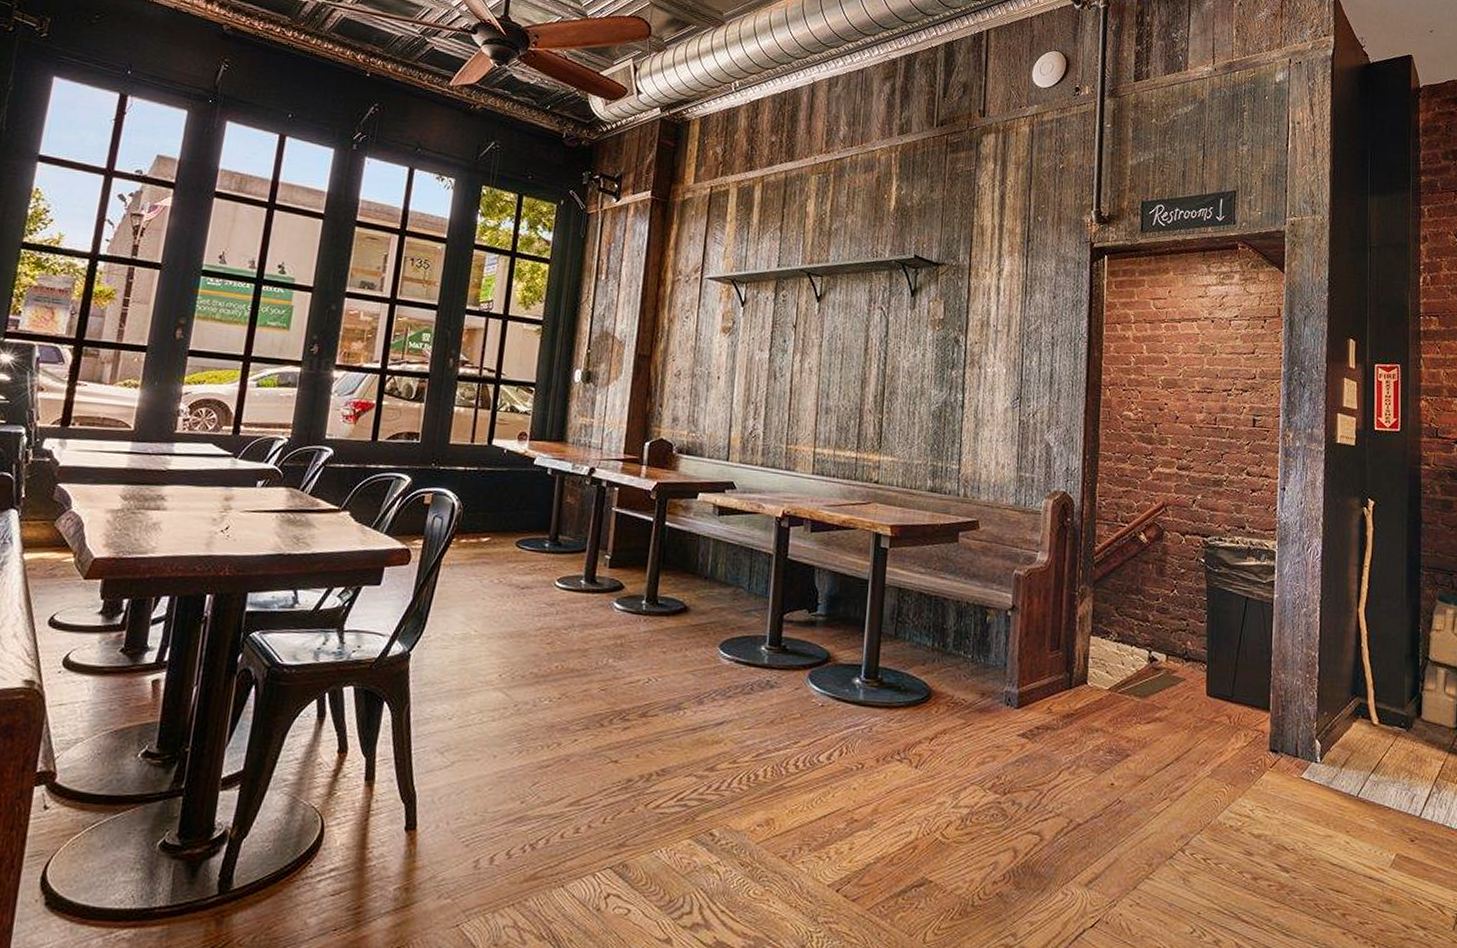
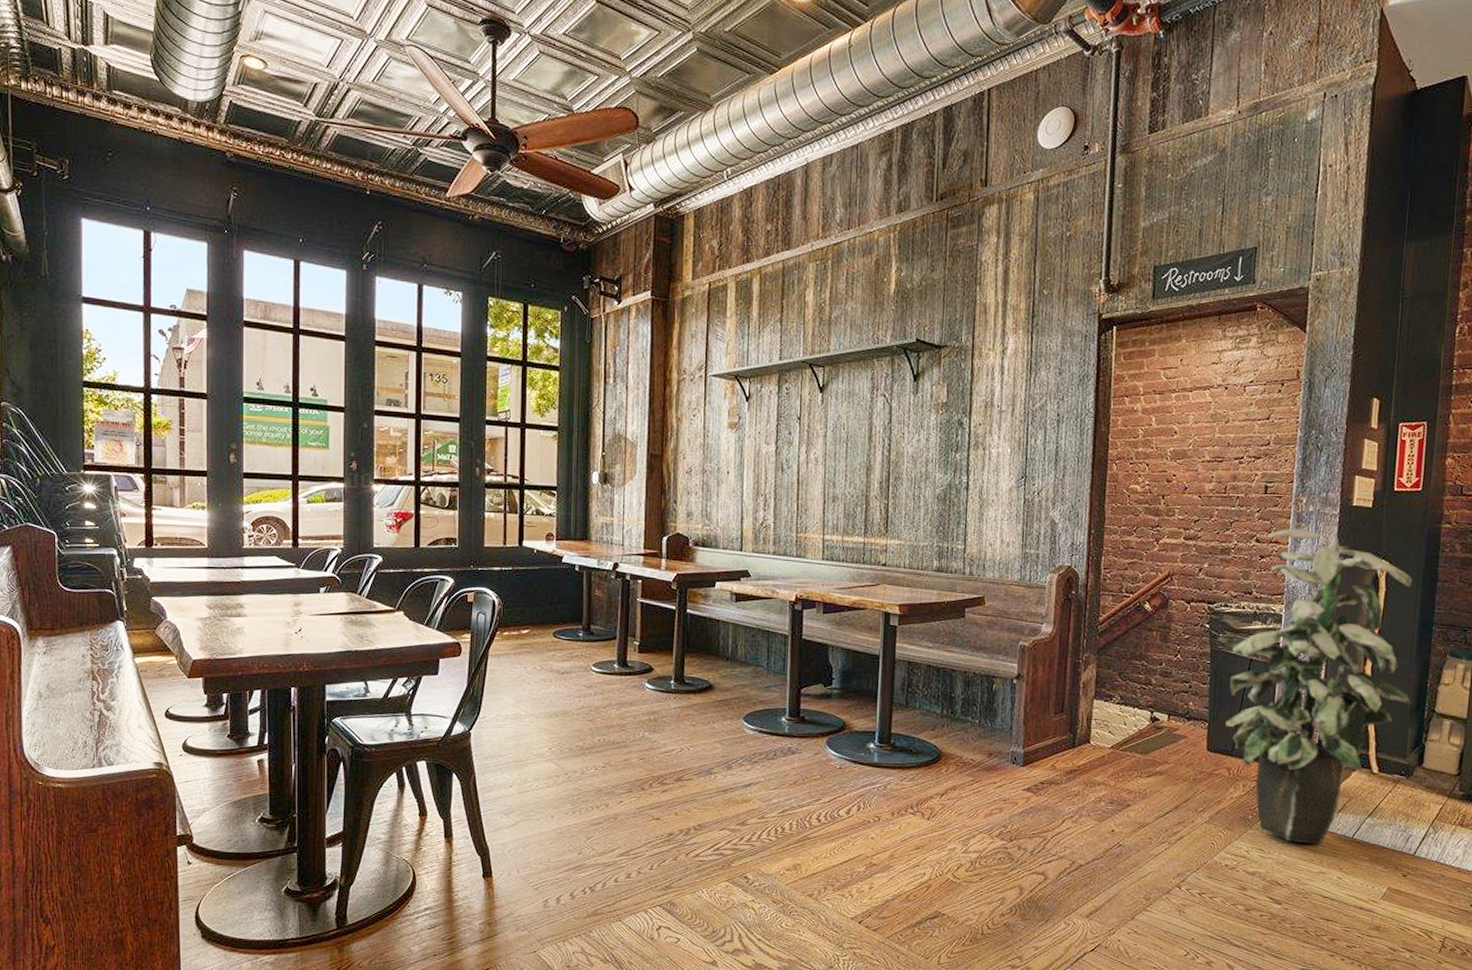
indoor plant: none [1212,463,1406,804] -> present [1217,529,1413,845]

